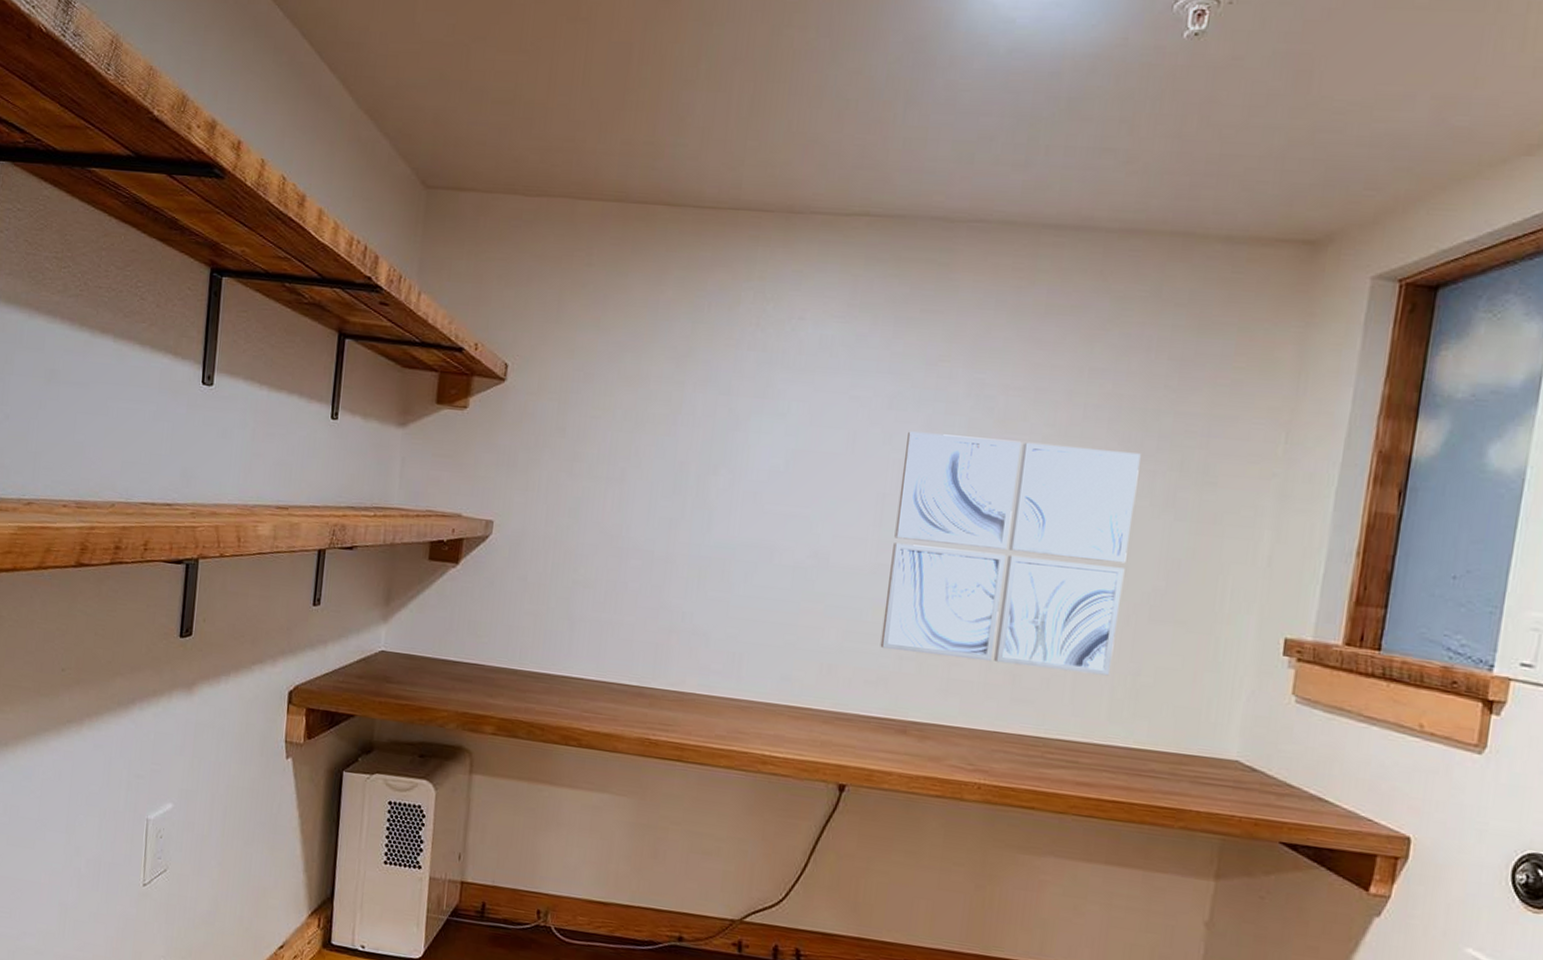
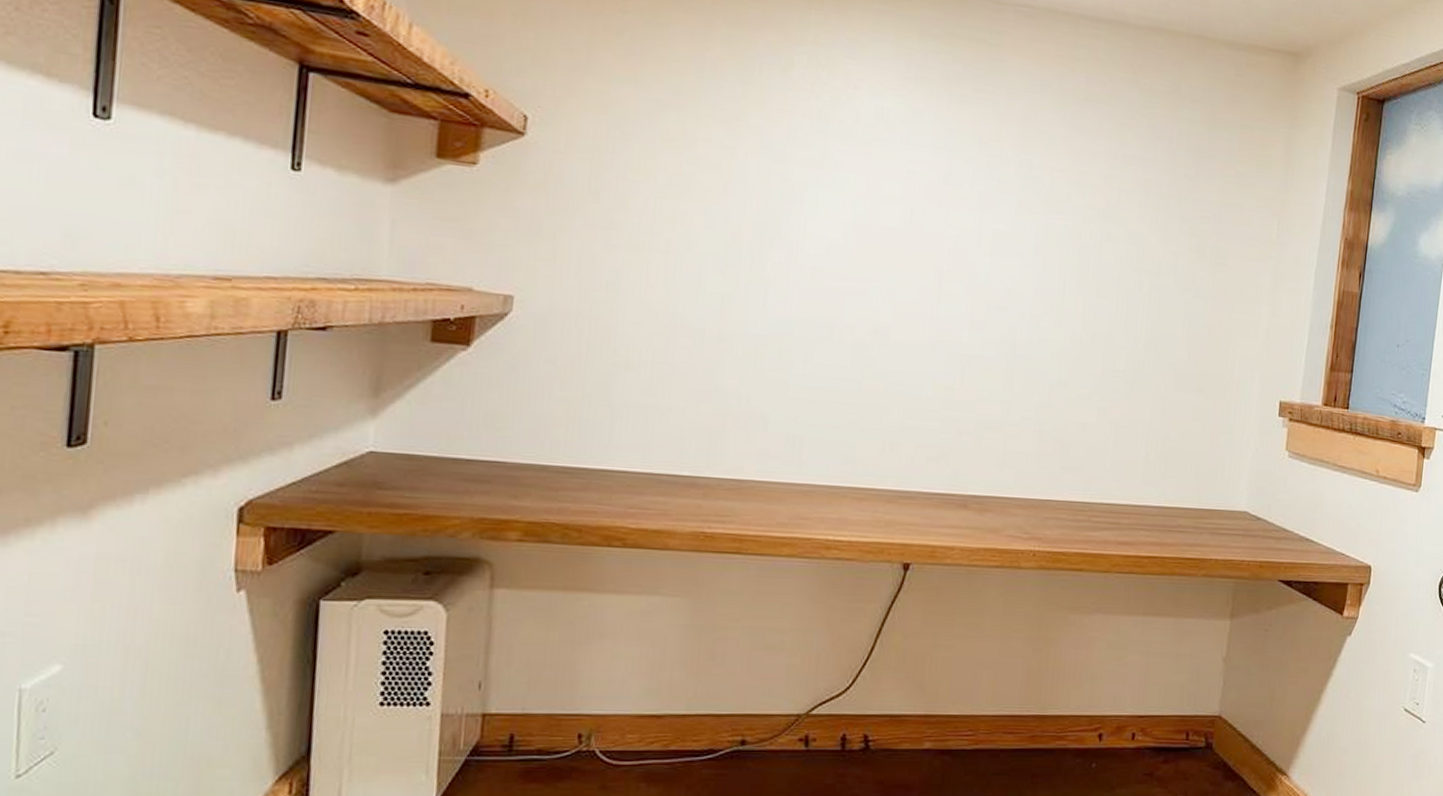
wall art: present [880,431,1141,676] -> none [940,208,1166,441]

